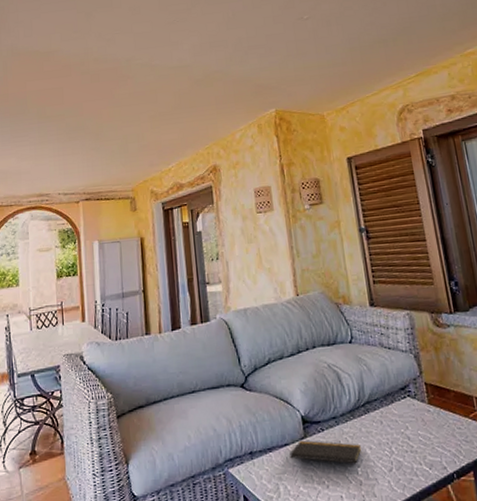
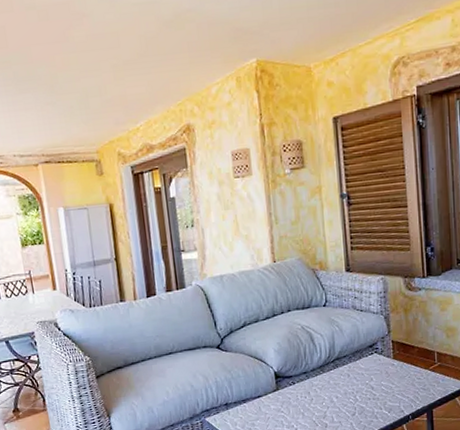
notepad: present [289,440,362,467] -> none [262,392,329,413]

